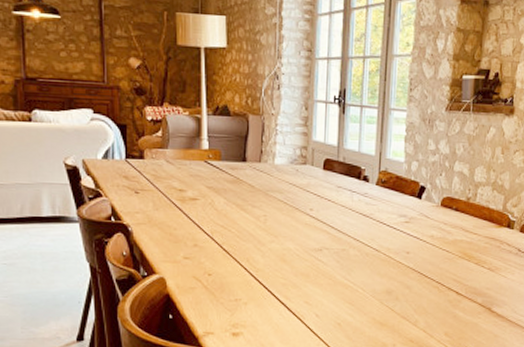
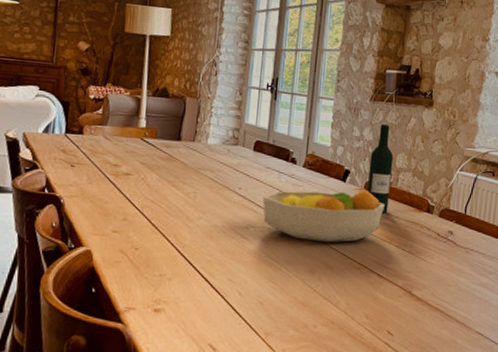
fruit bowl: none [335,204,463,262] -> present [262,188,385,243]
wine bottle: none [444,136,472,230] -> present [367,124,394,213]

